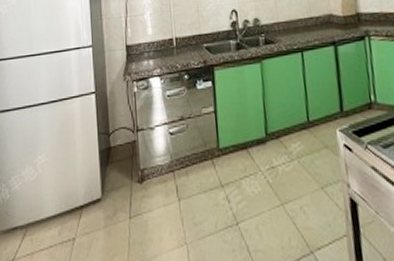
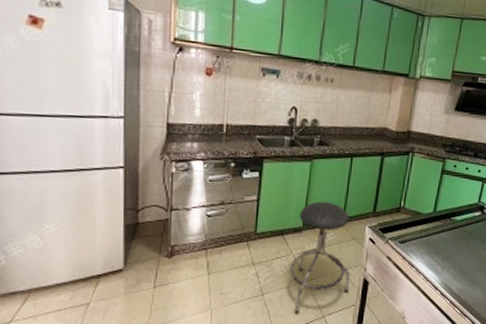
stool: none [259,104,335,250] -> present [289,201,351,315]

